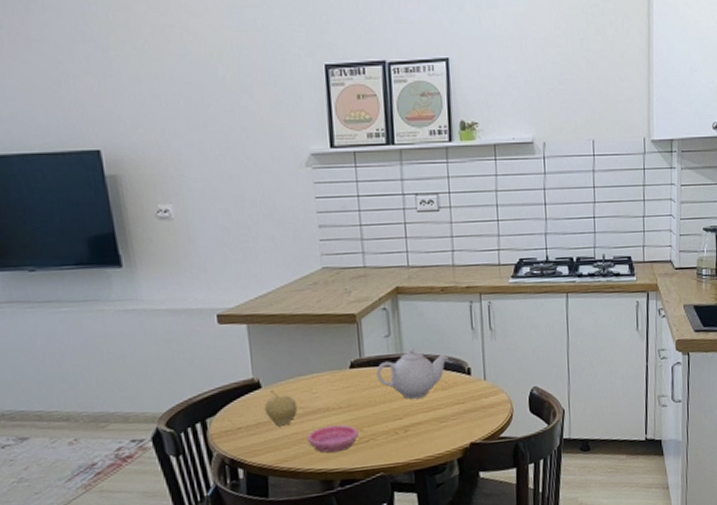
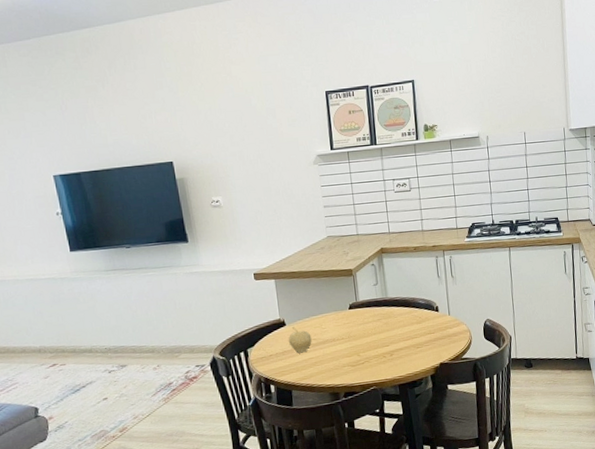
saucer: present [307,424,358,453] -> none [319,351,357,373]
teapot: present [376,348,448,399] -> none [368,293,421,331]

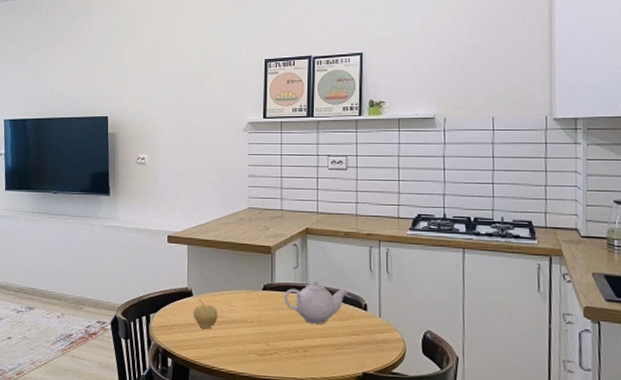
teapot: none [368,293,421,331] -> present [284,280,347,324]

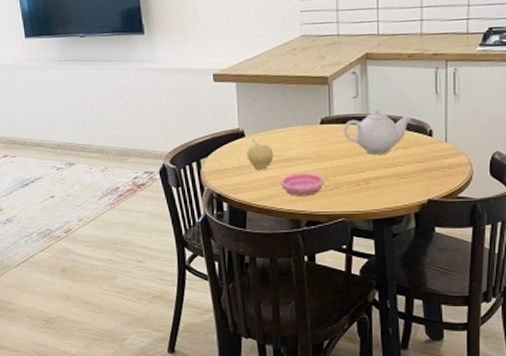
saucer: none [223,335,264,359] -> present [280,173,324,196]

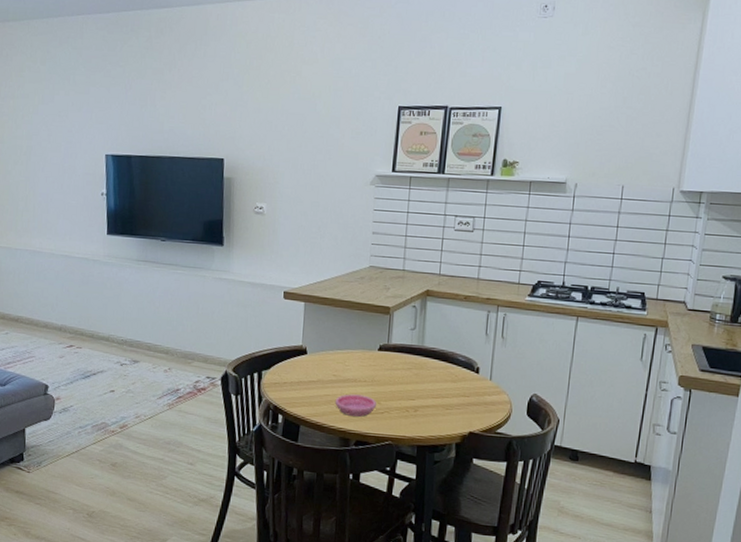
fruit: present [246,138,274,170] -> none [306,356,332,388]
teapot: present [344,109,411,155] -> none [399,342,462,385]

